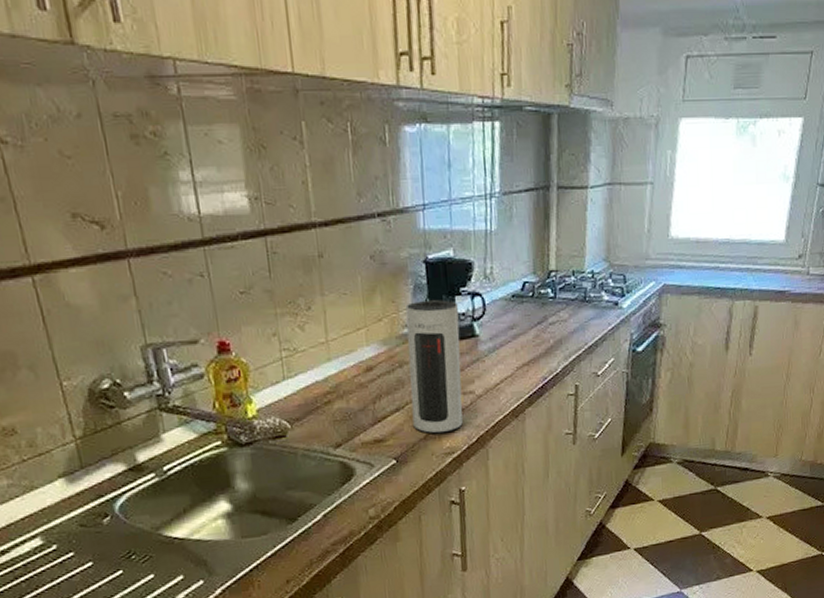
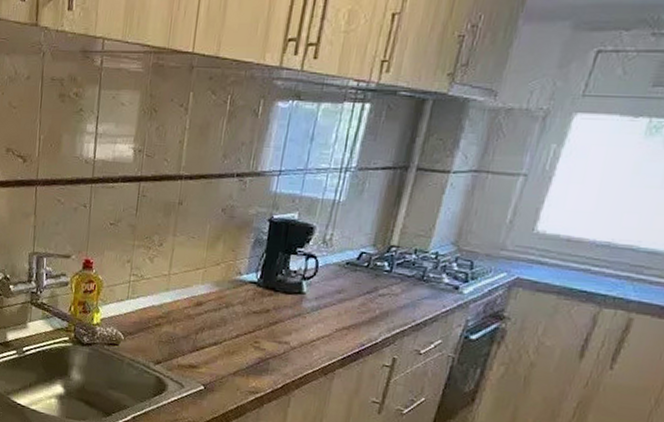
speaker: present [405,299,463,434] -> none [226,253,292,374]

